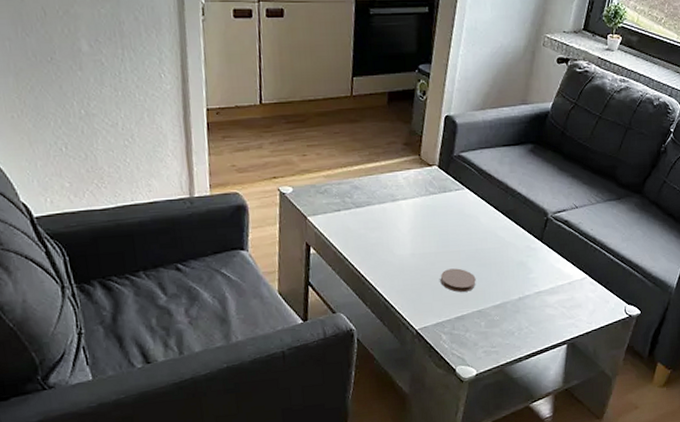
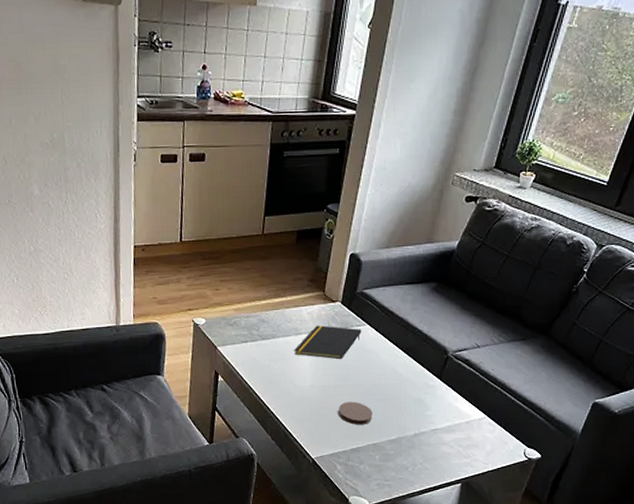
notepad: none [391,190,461,226] -> present [294,325,362,360]

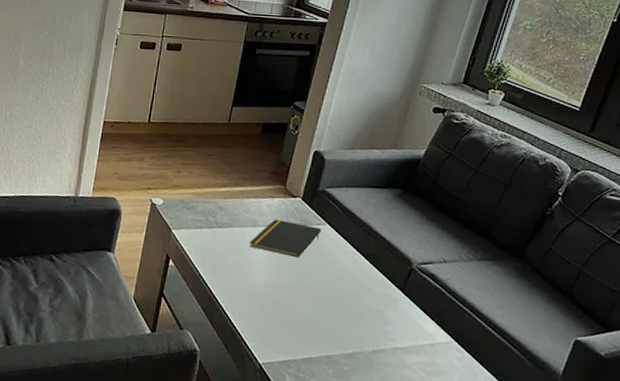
coaster: present [338,402,373,425] -> none [291,304,328,333]

